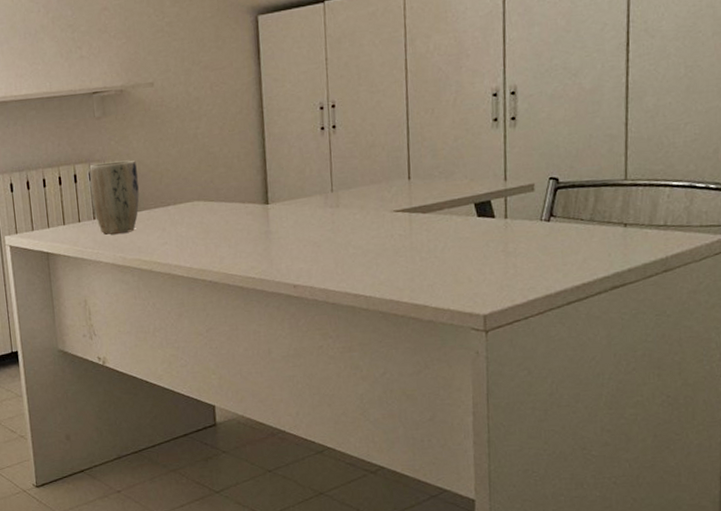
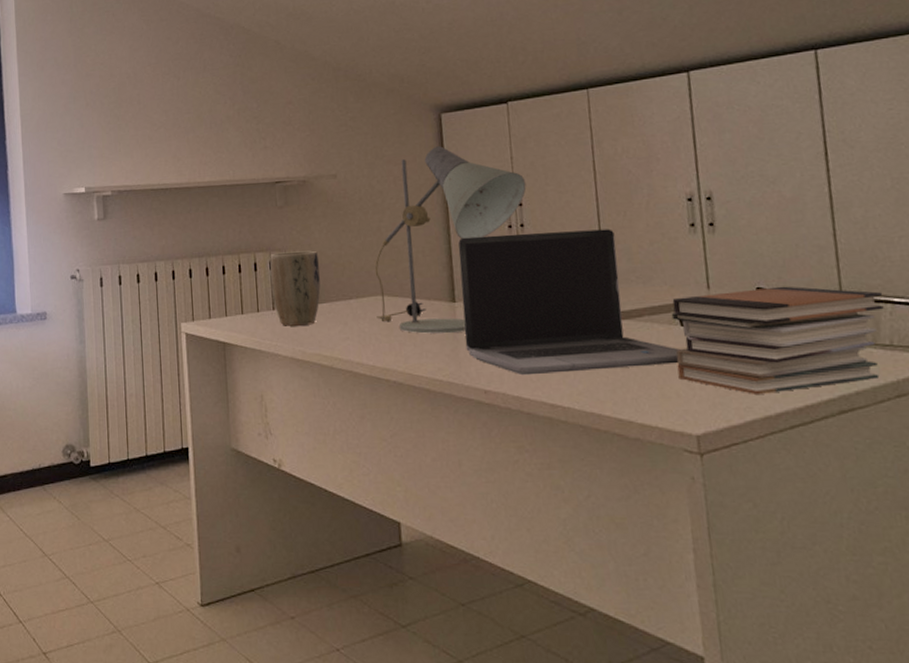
desk lamp: none [191,49,340,236] -> present [375,146,527,334]
laptop computer: none [272,126,475,270] -> present [458,229,681,376]
book stack: none [469,174,664,277] -> present [671,286,884,396]

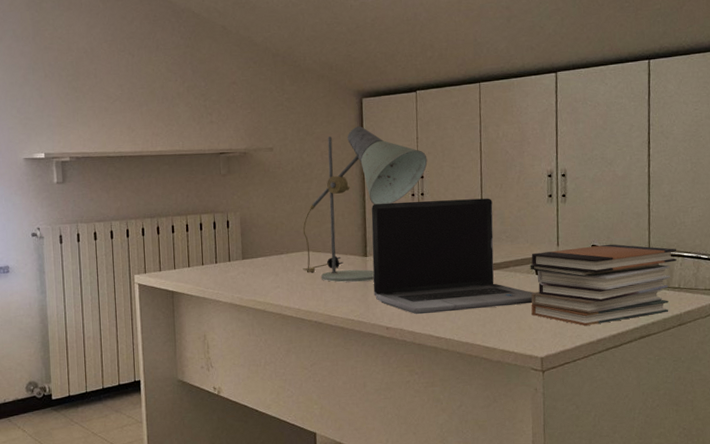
plant pot: present [270,250,321,326] -> none [213,213,257,277]

